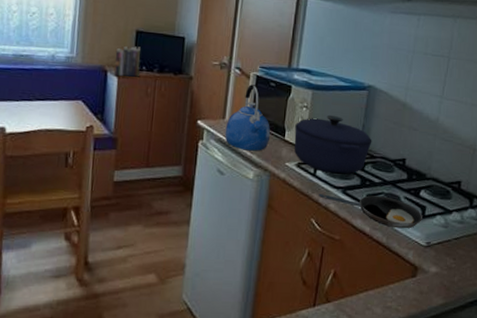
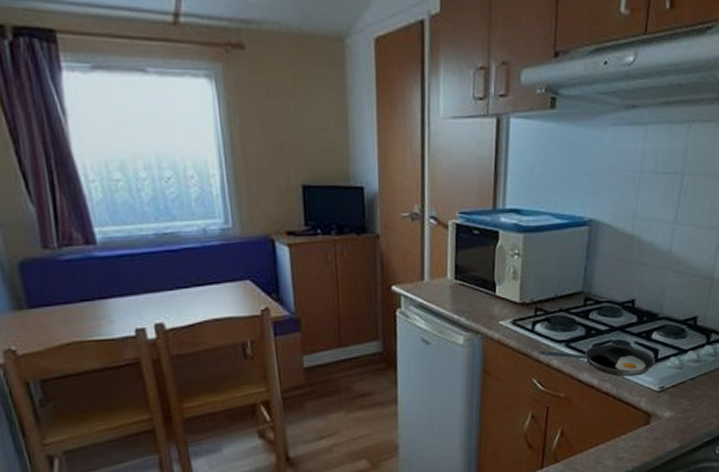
books: present [114,46,141,77] -> none [280,205,314,246]
kettle: present [224,84,271,151] -> none [425,235,479,314]
cooking pot: present [294,114,372,175] -> none [507,259,597,328]

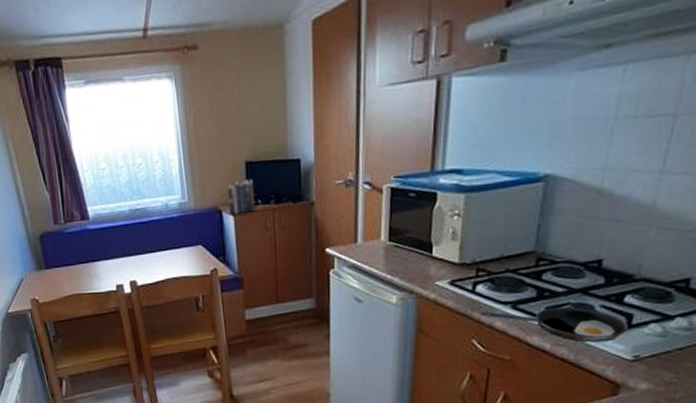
books: none [280,205,314,246] -> present [227,179,256,215]

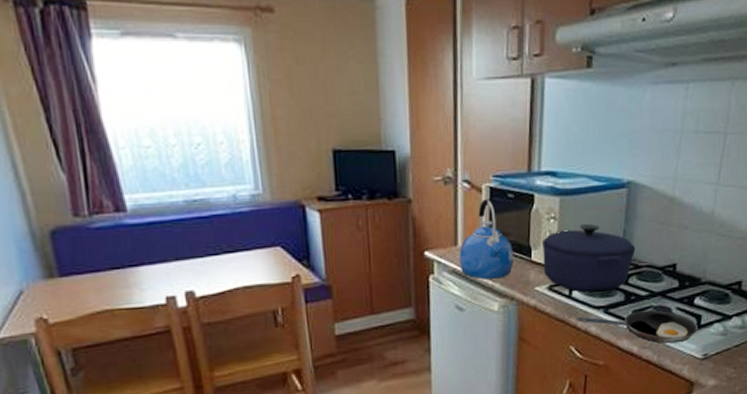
books: present [227,179,256,215] -> none [311,170,345,211]
kettle: none [358,199,414,274] -> present [459,199,514,279]
cooking pot: none [445,219,552,289] -> present [543,223,636,293]

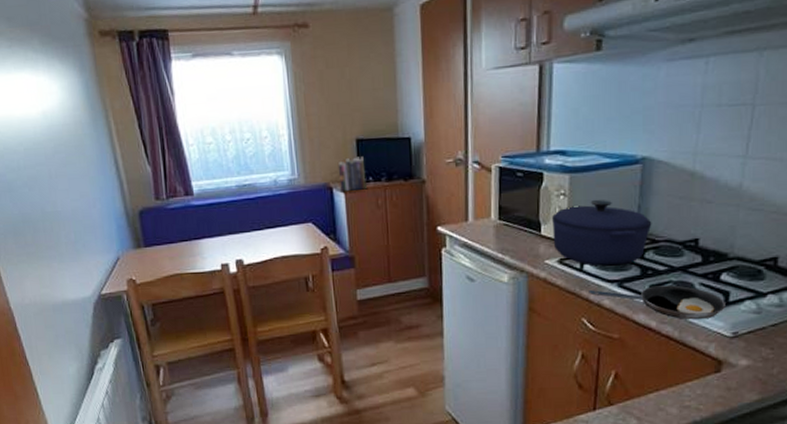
books: none [311,170,345,211] -> present [338,156,367,192]
kettle: present [459,199,514,279] -> none [469,178,524,253]

